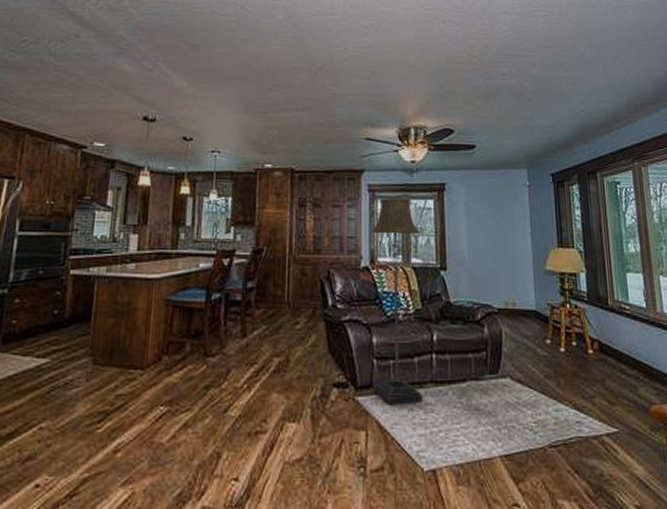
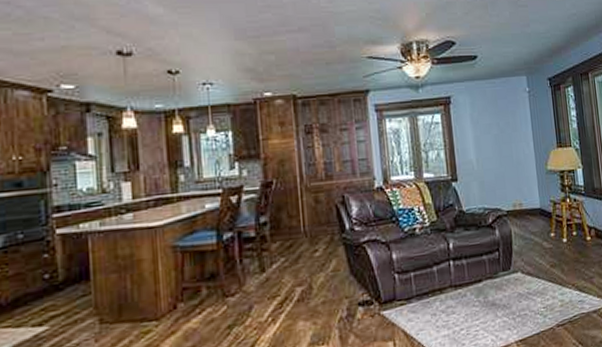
floor lamp: present [370,198,423,405] -> none [381,115,444,315]

